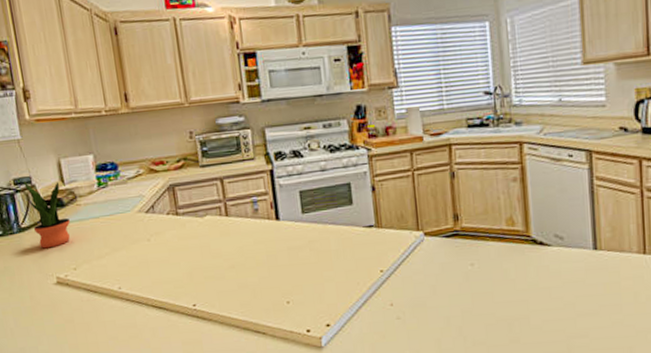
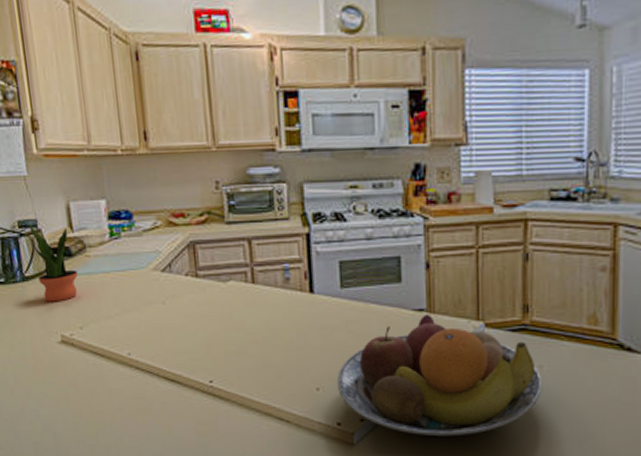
fruit bowl: none [303,229,476,333] -> present [336,314,543,436]

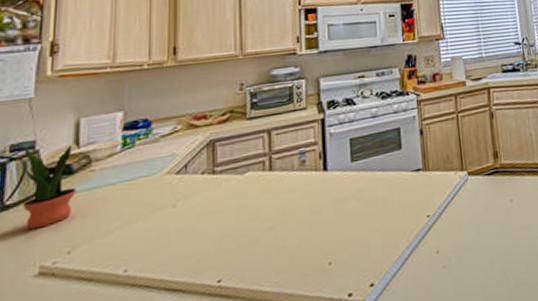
fruit bowl: present [336,314,543,436] -> none [347,172,516,288]

